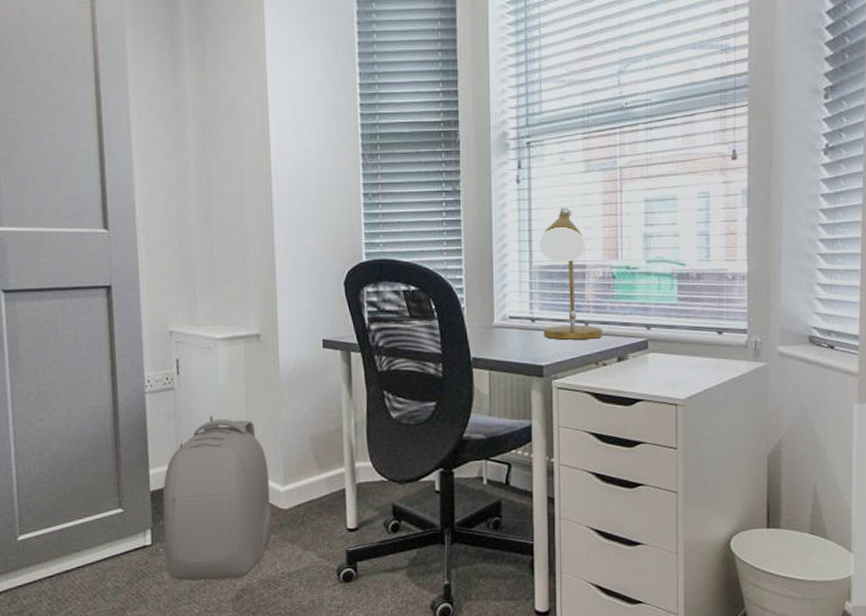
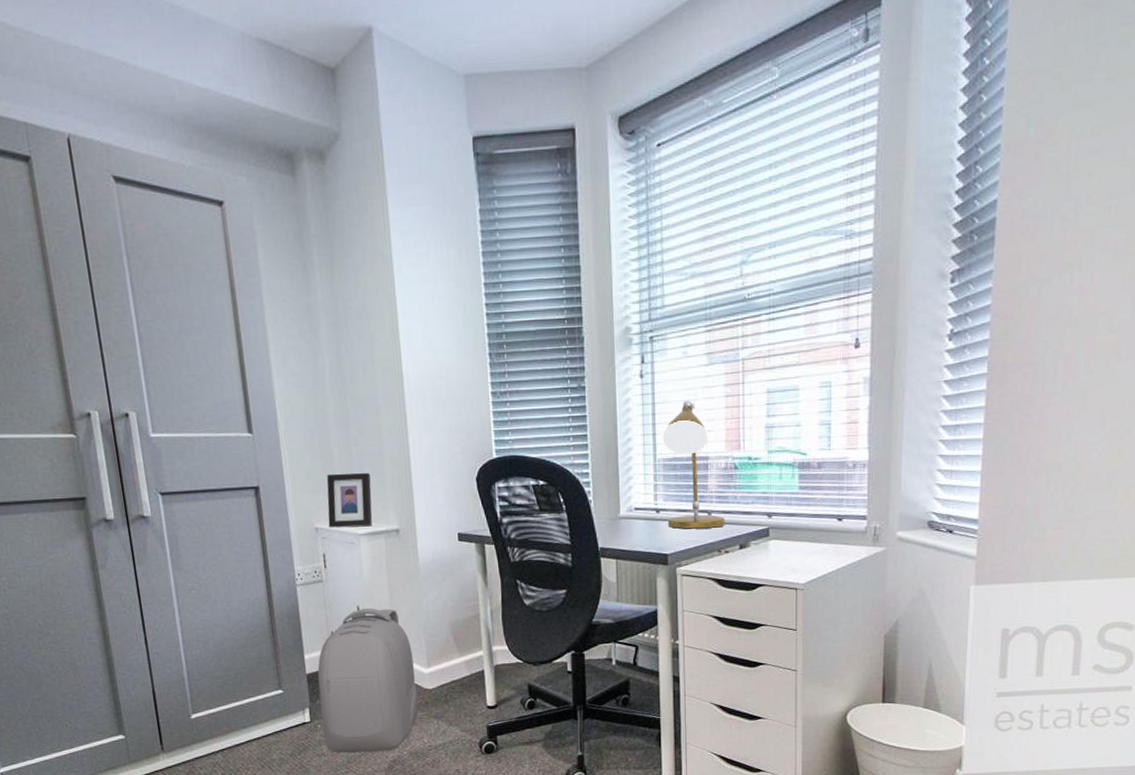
picture frame: none [184,273,232,331] -> present [326,473,373,527]

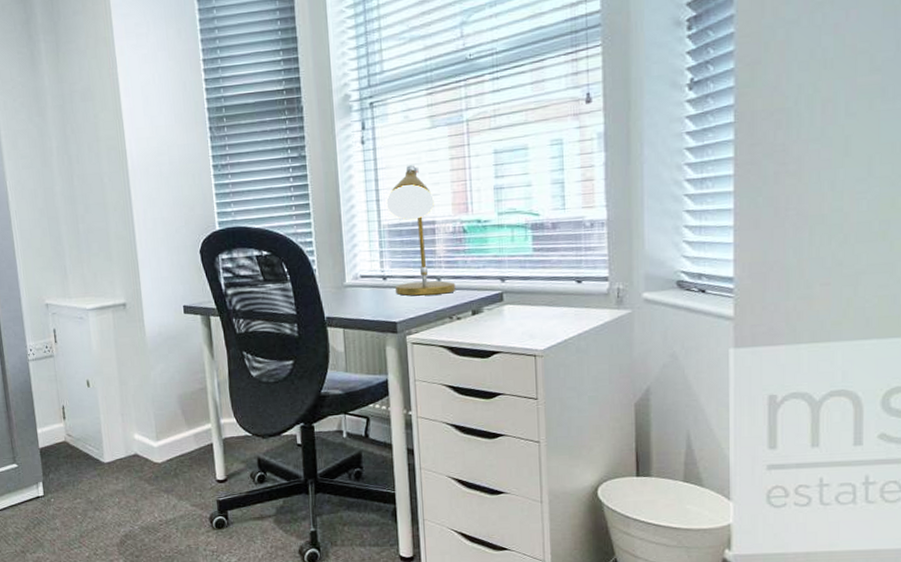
backpack: present [317,608,420,753] -> none [50,382,150,527]
picture frame: present [326,473,373,527] -> none [56,249,100,303]

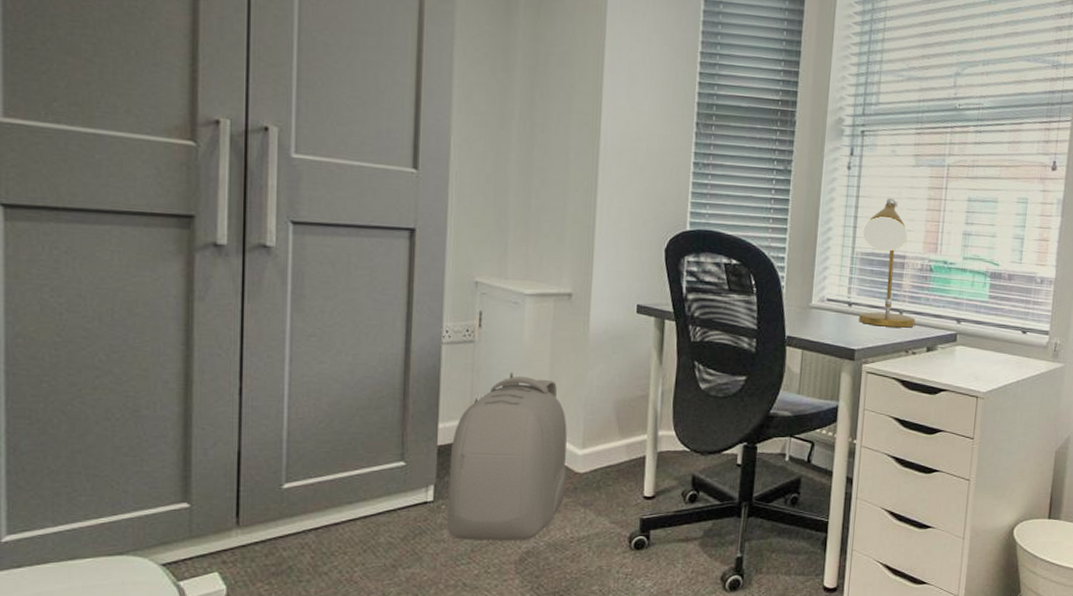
backpack: none [50,382,150,527] -> present [447,377,569,540]

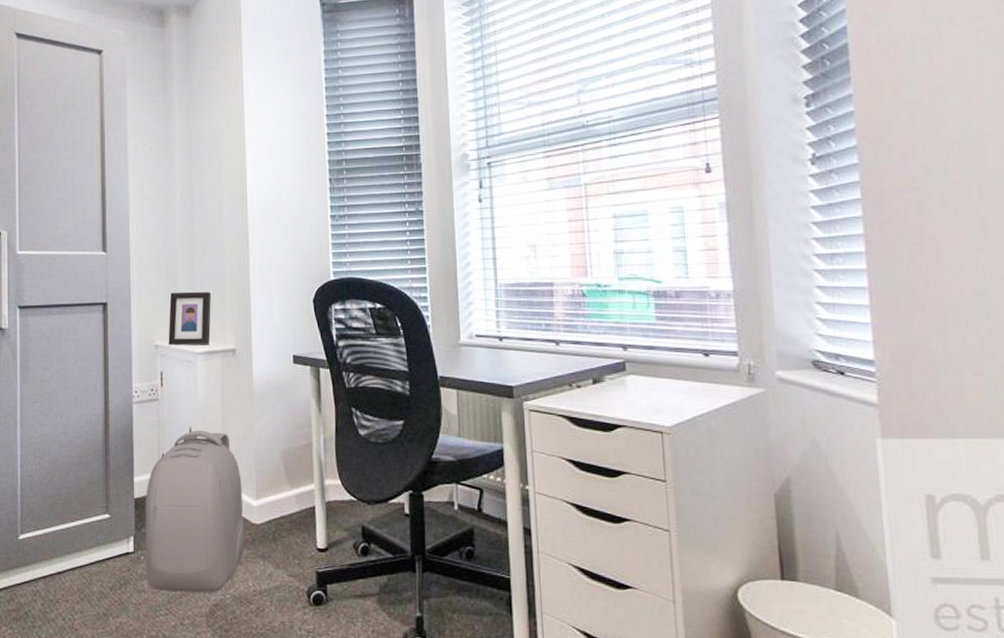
picture frame: none [491,224,548,287] -> present [168,292,211,346]
desk lamp: present [859,198,916,328] -> none [503,225,576,360]

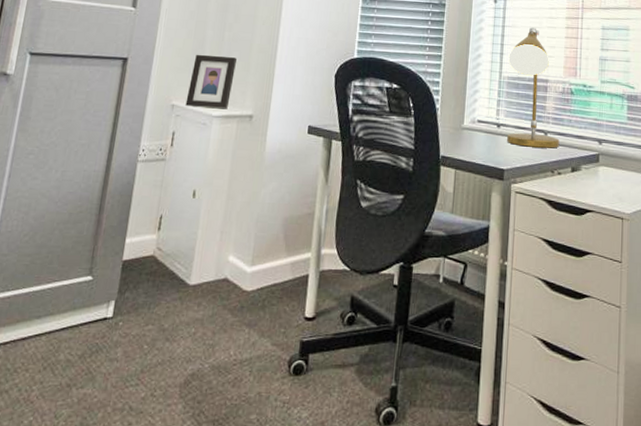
backpack: present [145,431,247,593] -> none [121,193,240,362]
desk lamp: none [503,225,576,360] -> present [507,27,560,148]

